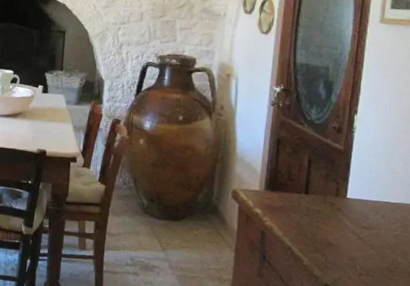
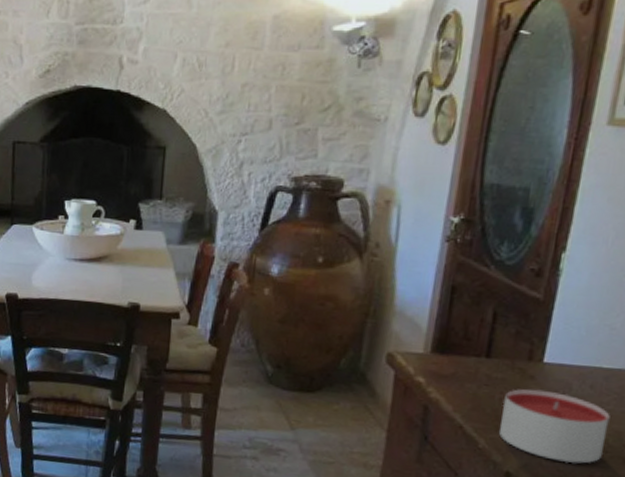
candle: none [318,218,398,278] -> present [499,388,610,464]

